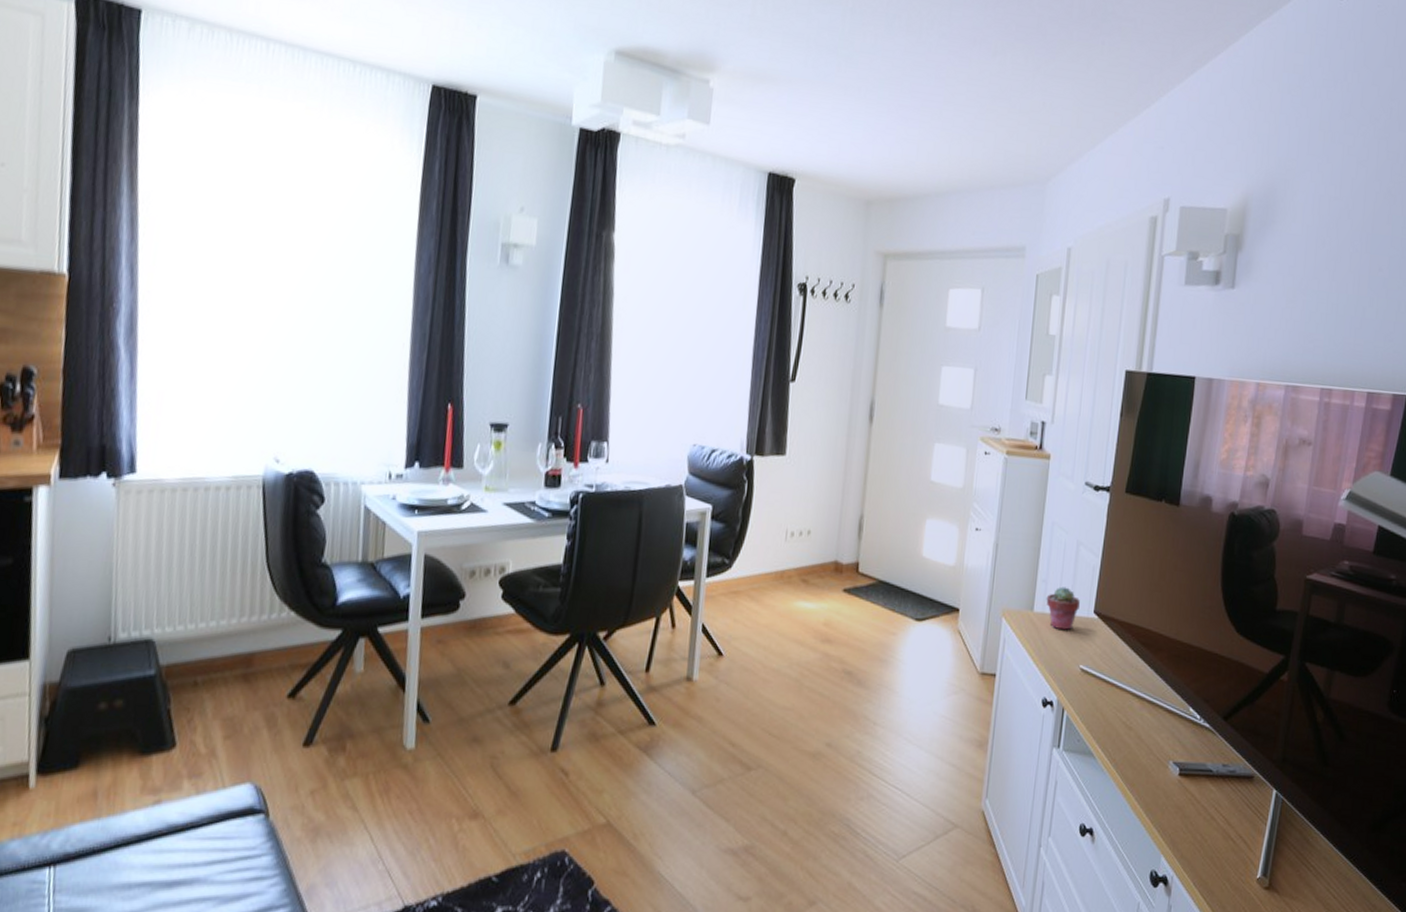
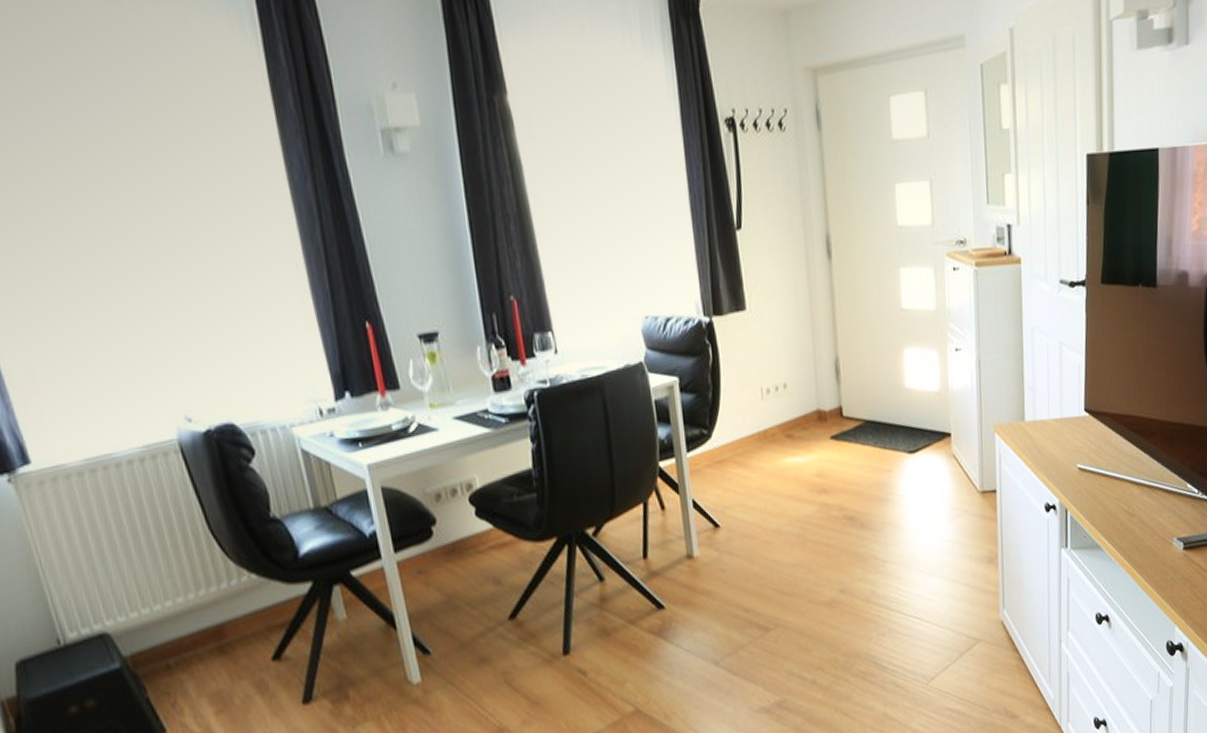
potted succulent: present [1046,586,1080,630] -> none [1035,390,1070,434]

